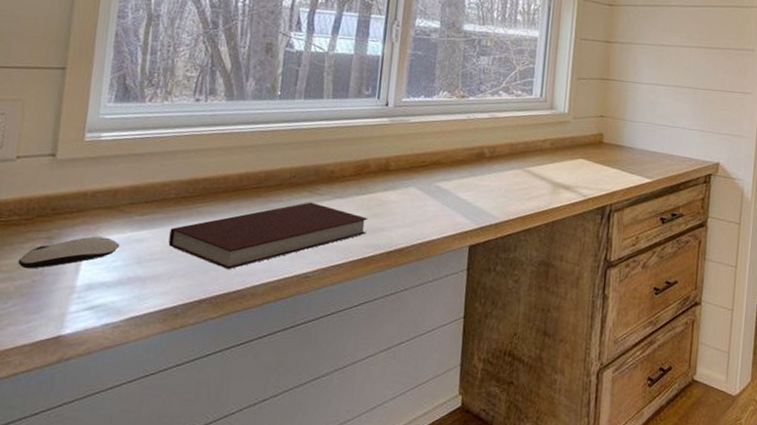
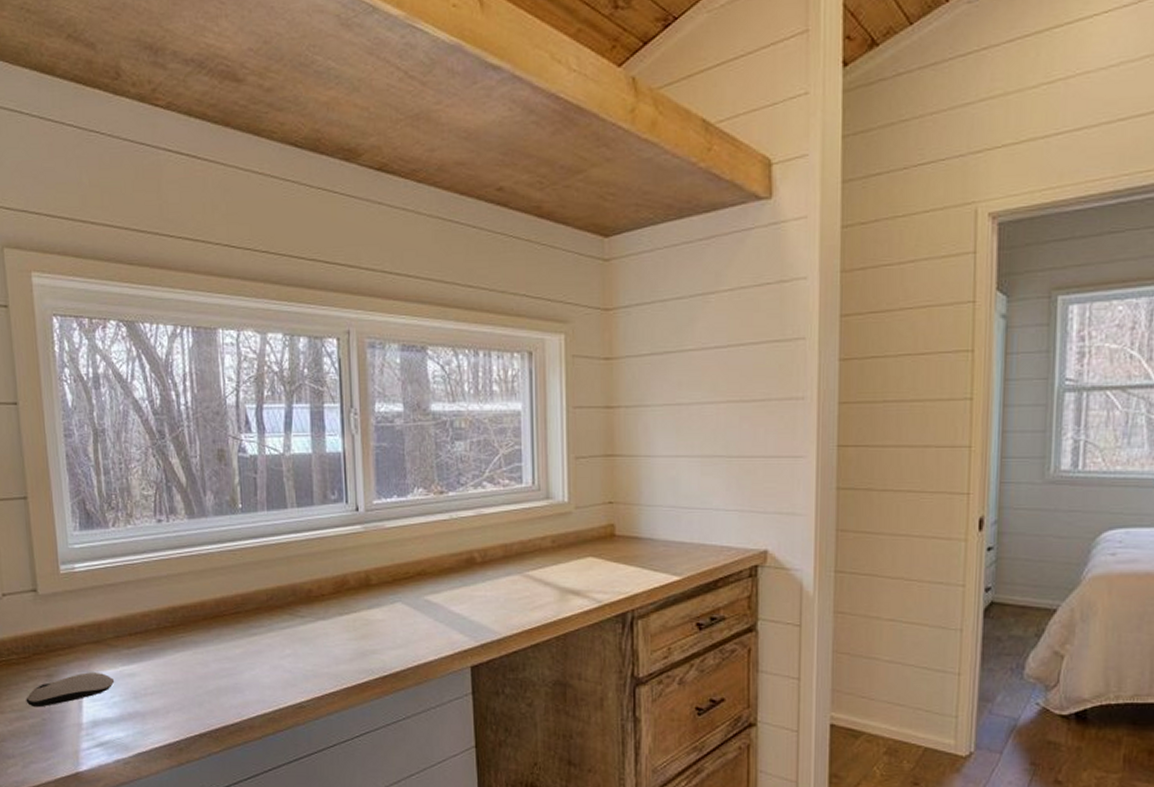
notebook: present [168,202,368,270] -> none [158,625,356,702]

